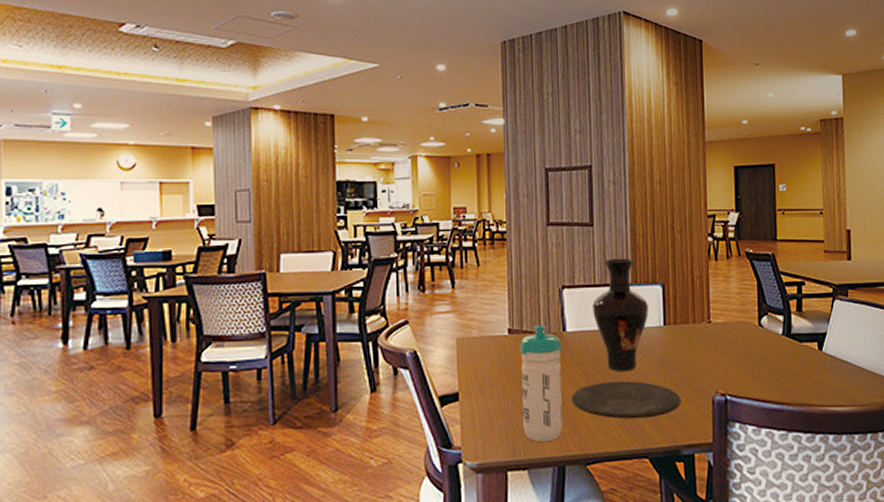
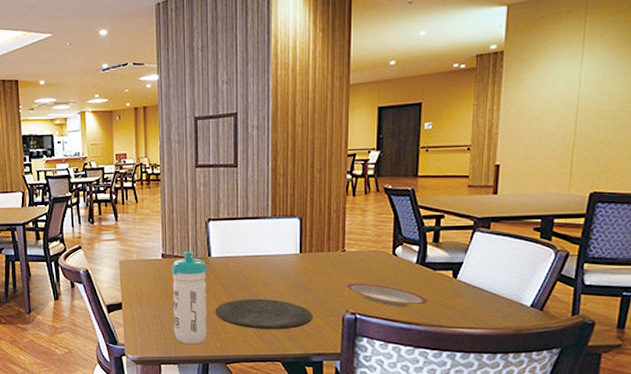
vase: present [593,258,648,372] -> none [235,194,286,292]
plate: none [714,358,797,385] -> present [346,283,428,306]

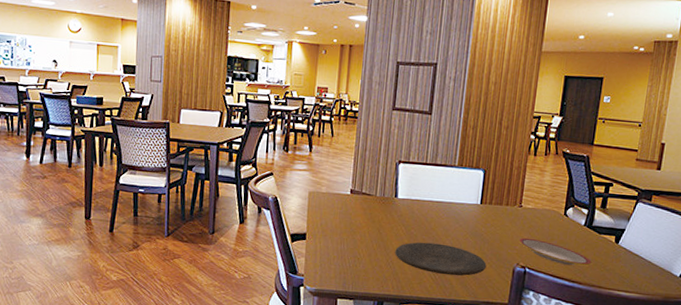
water bottle: present [172,251,207,345] -> none [354,190,393,282]

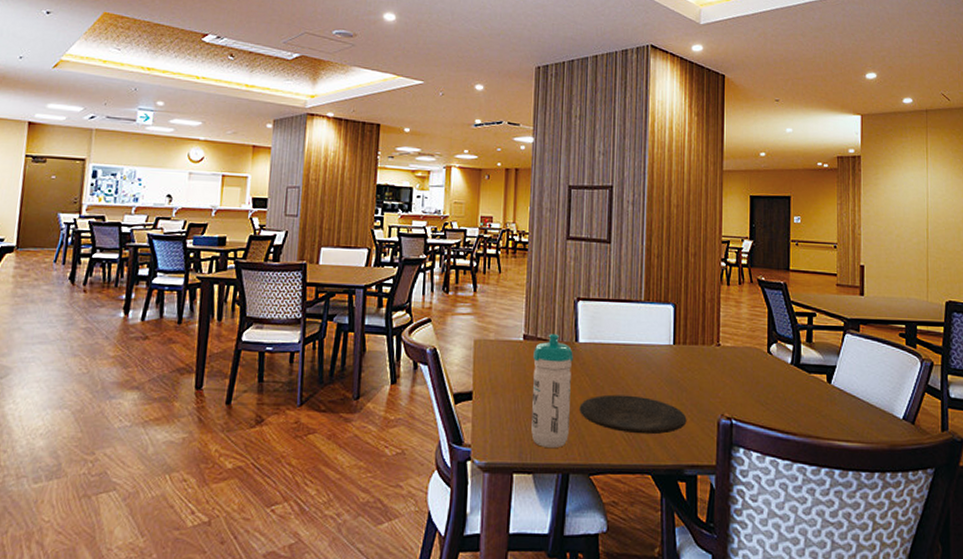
water bottle: none [354,190,393,282] -> present [531,334,573,449]
plate: present [519,237,592,266] -> none [721,382,804,413]

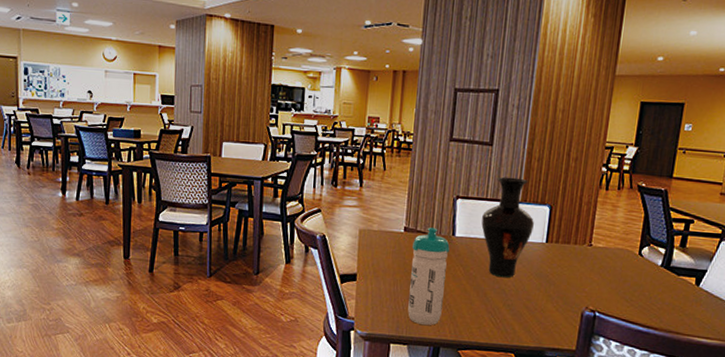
plate: present [579,394,687,435] -> none [452,283,552,320]
vase: none [605,275,659,387] -> present [481,176,534,278]

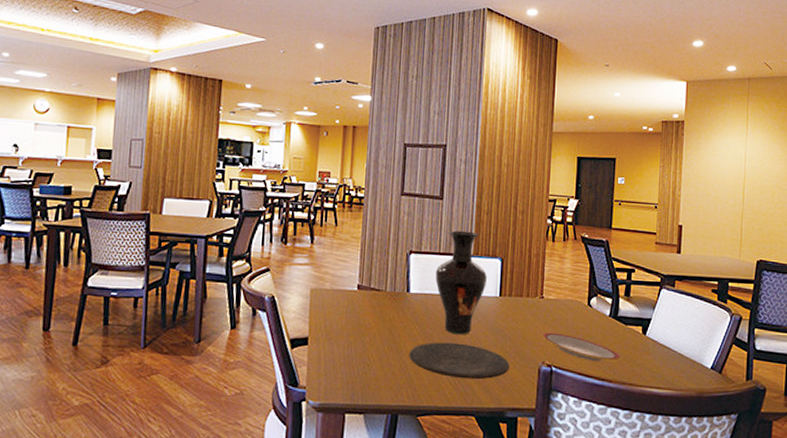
water bottle: present [408,227,450,326] -> none [363,284,405,391]
plate: none [452,283,552,320] -> present [409,342,510,380]
plate: none [588,279,669,310] -> present [543,332,620,362]

